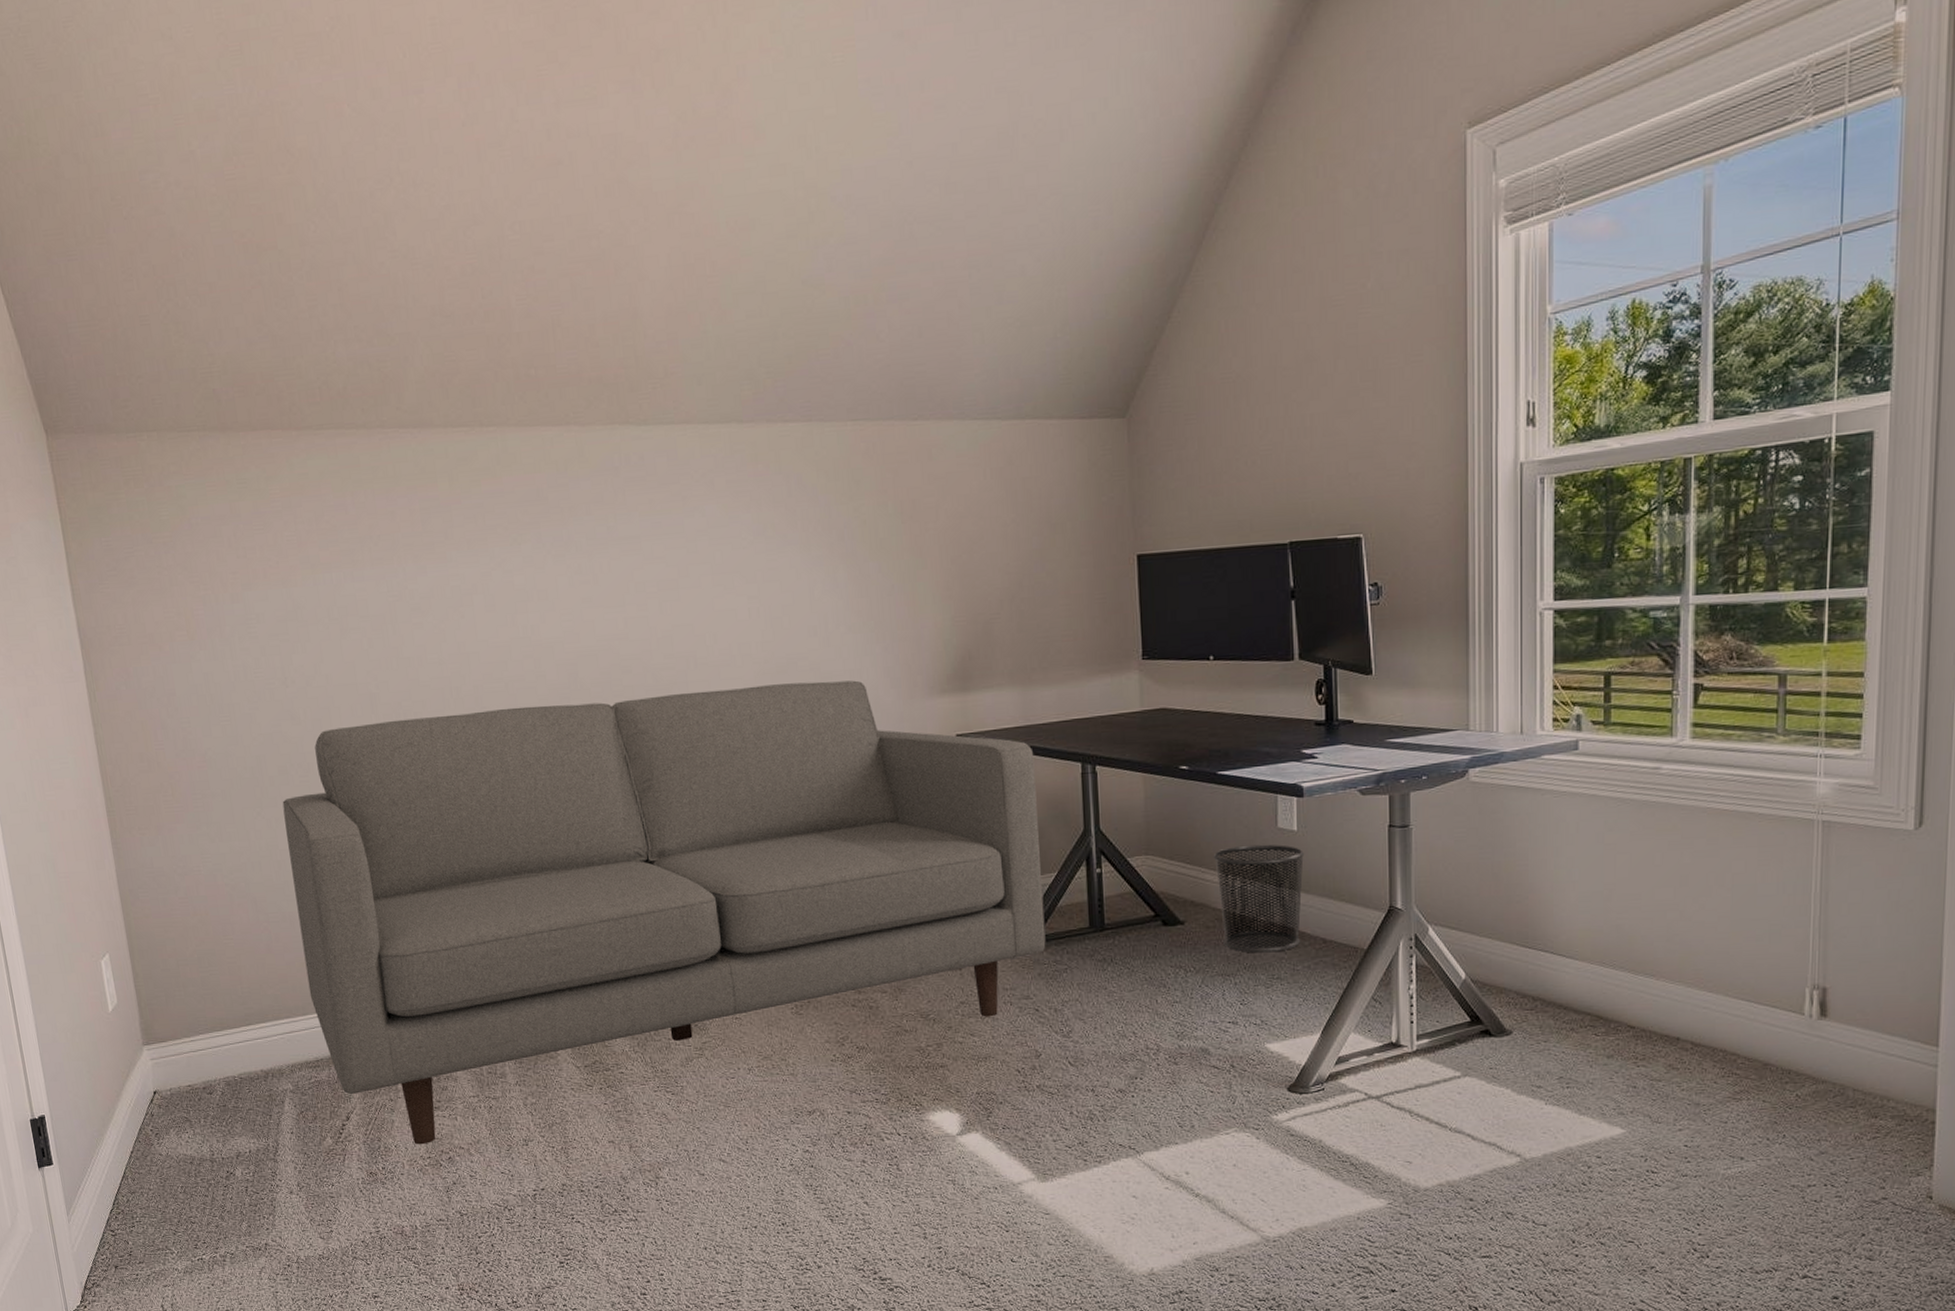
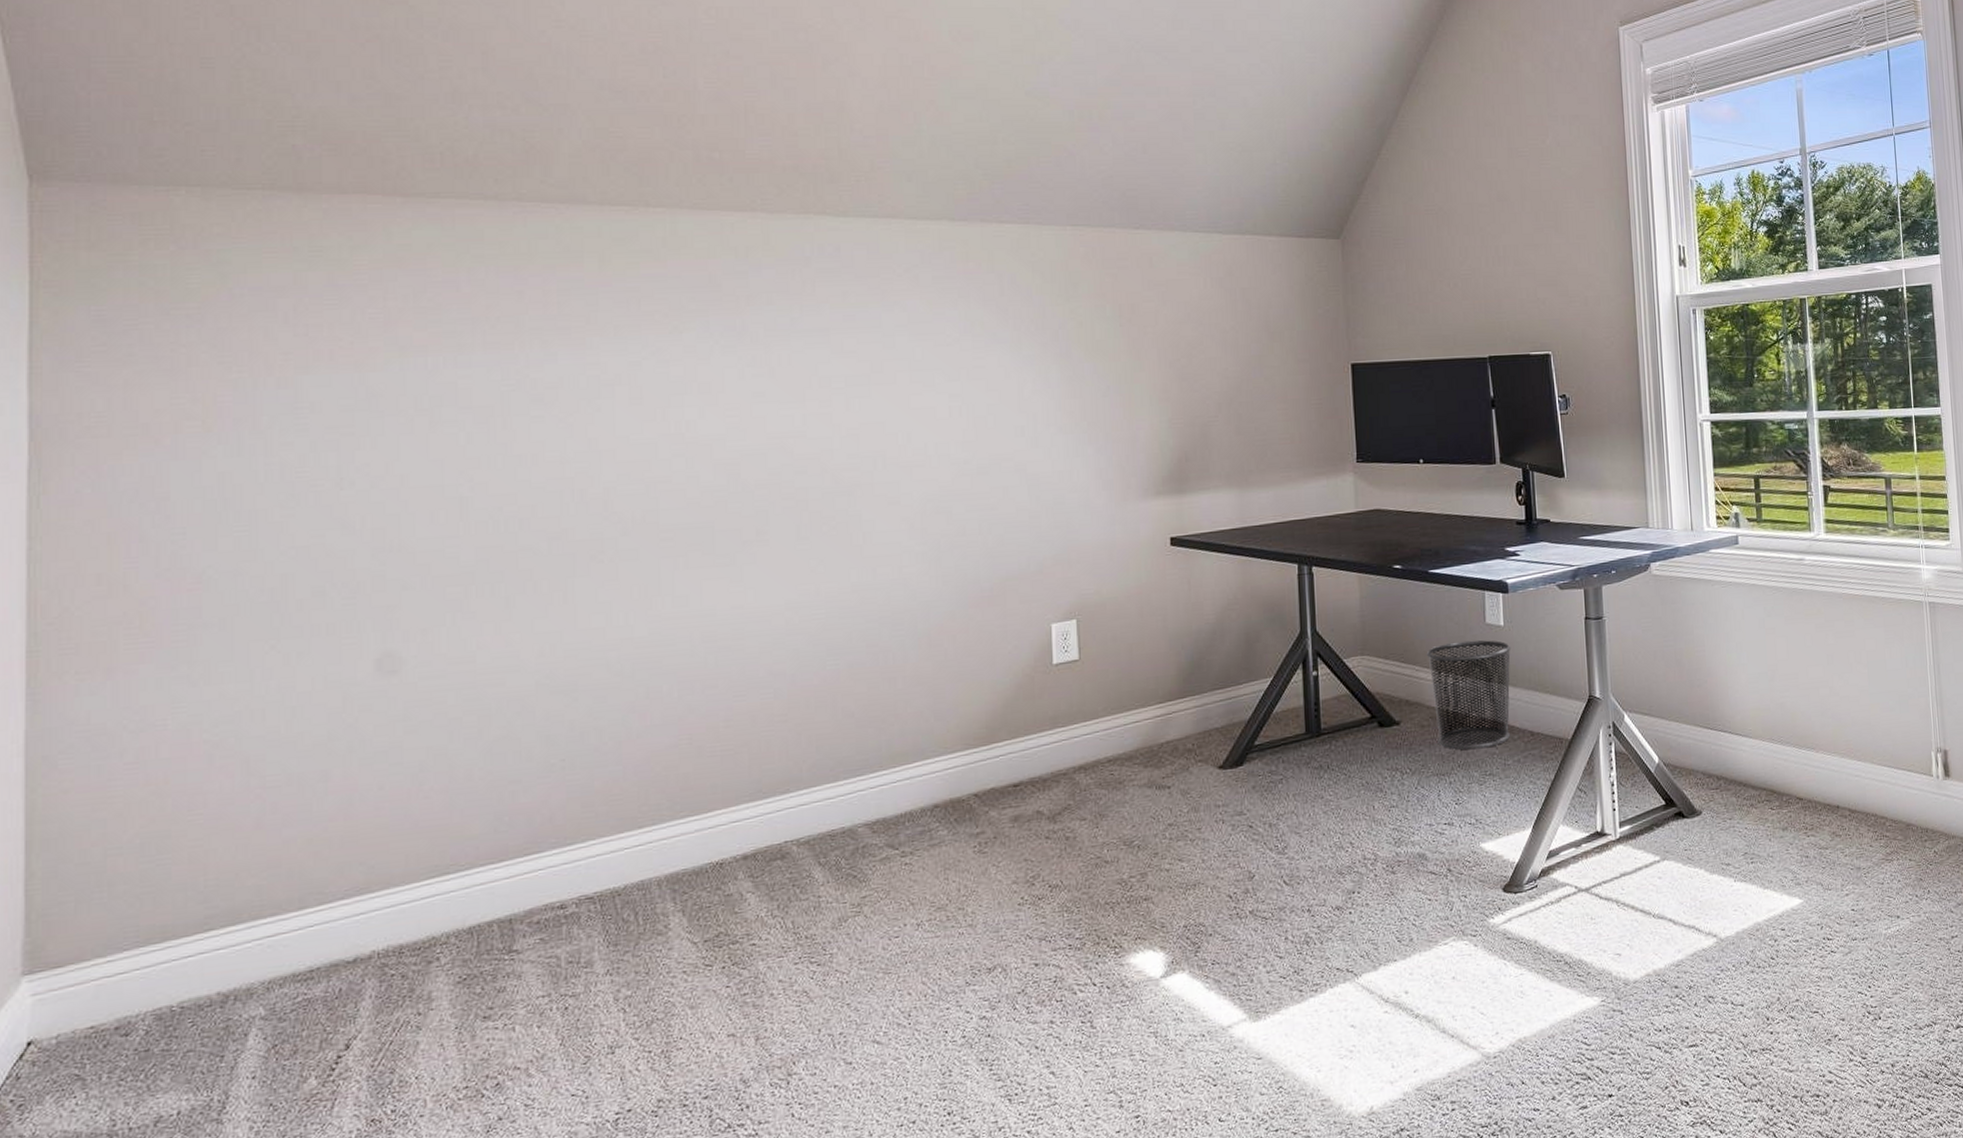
sofa: present [282,680,1046,1145] -> none [311,482,1261,1072]

